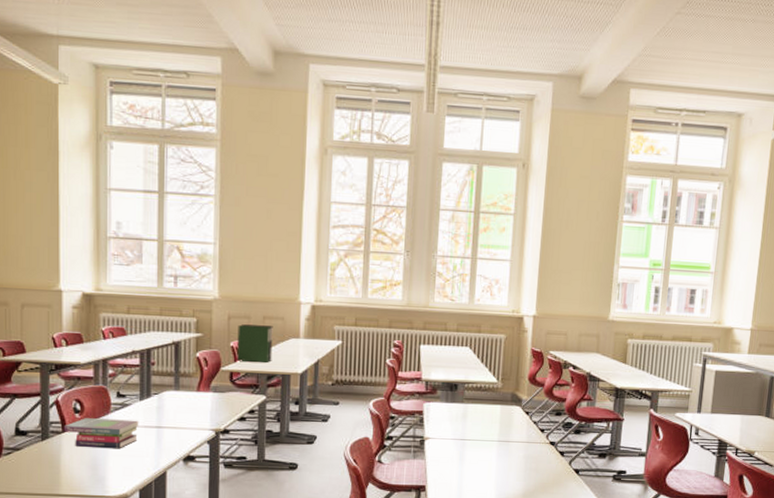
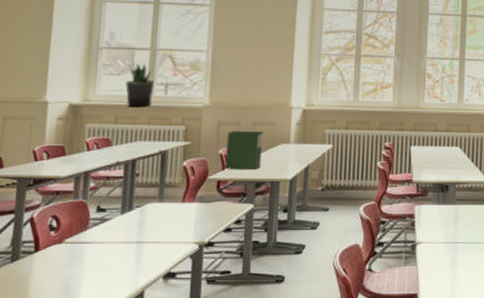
books: present [63,418,139,449] -> none [36,235,119,269]
planter: none [136,253,164,299] -> present [125,63,155,108]

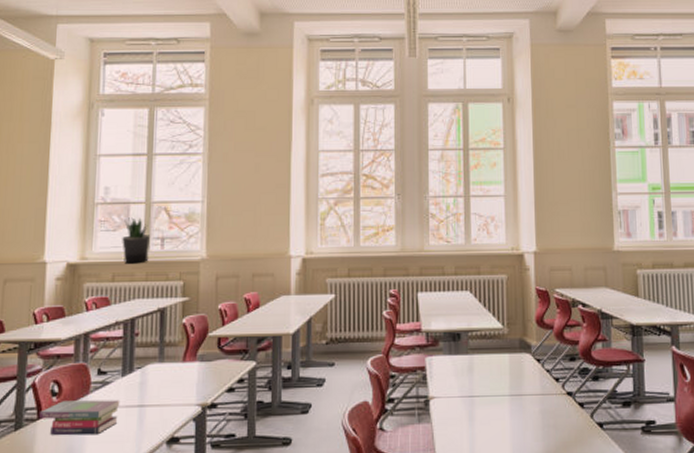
books: none [36,235,119,269] -> present [38,400,120,436]
binder: present [225,131,264,169] -> none [225,284,263,325]

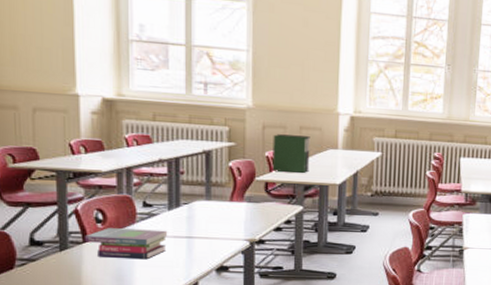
planter: present [122,217,151,264] -> none [161,58,193,106]
binder: none [225,284,263,325] -> present [272,134,310,173]

